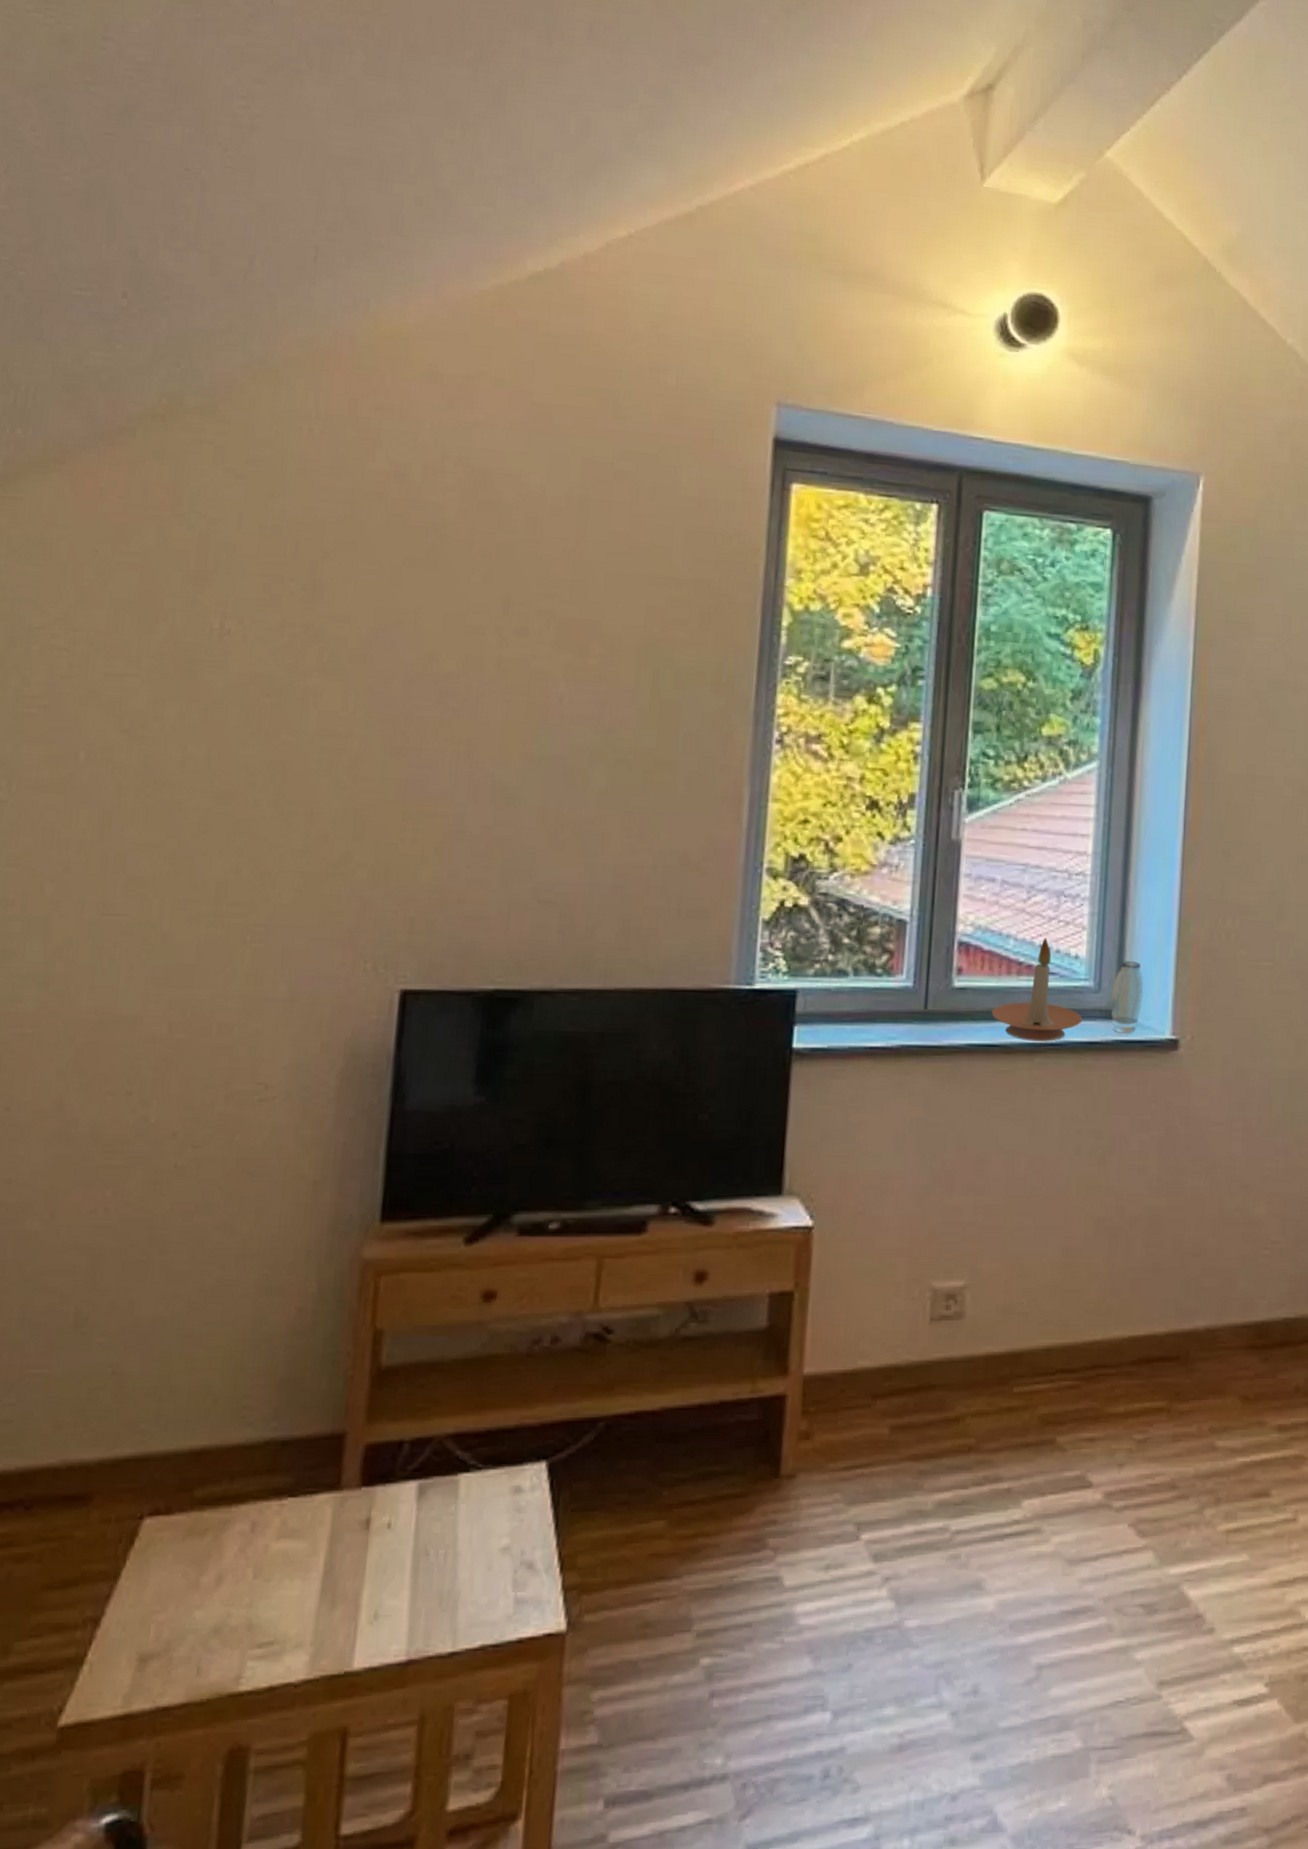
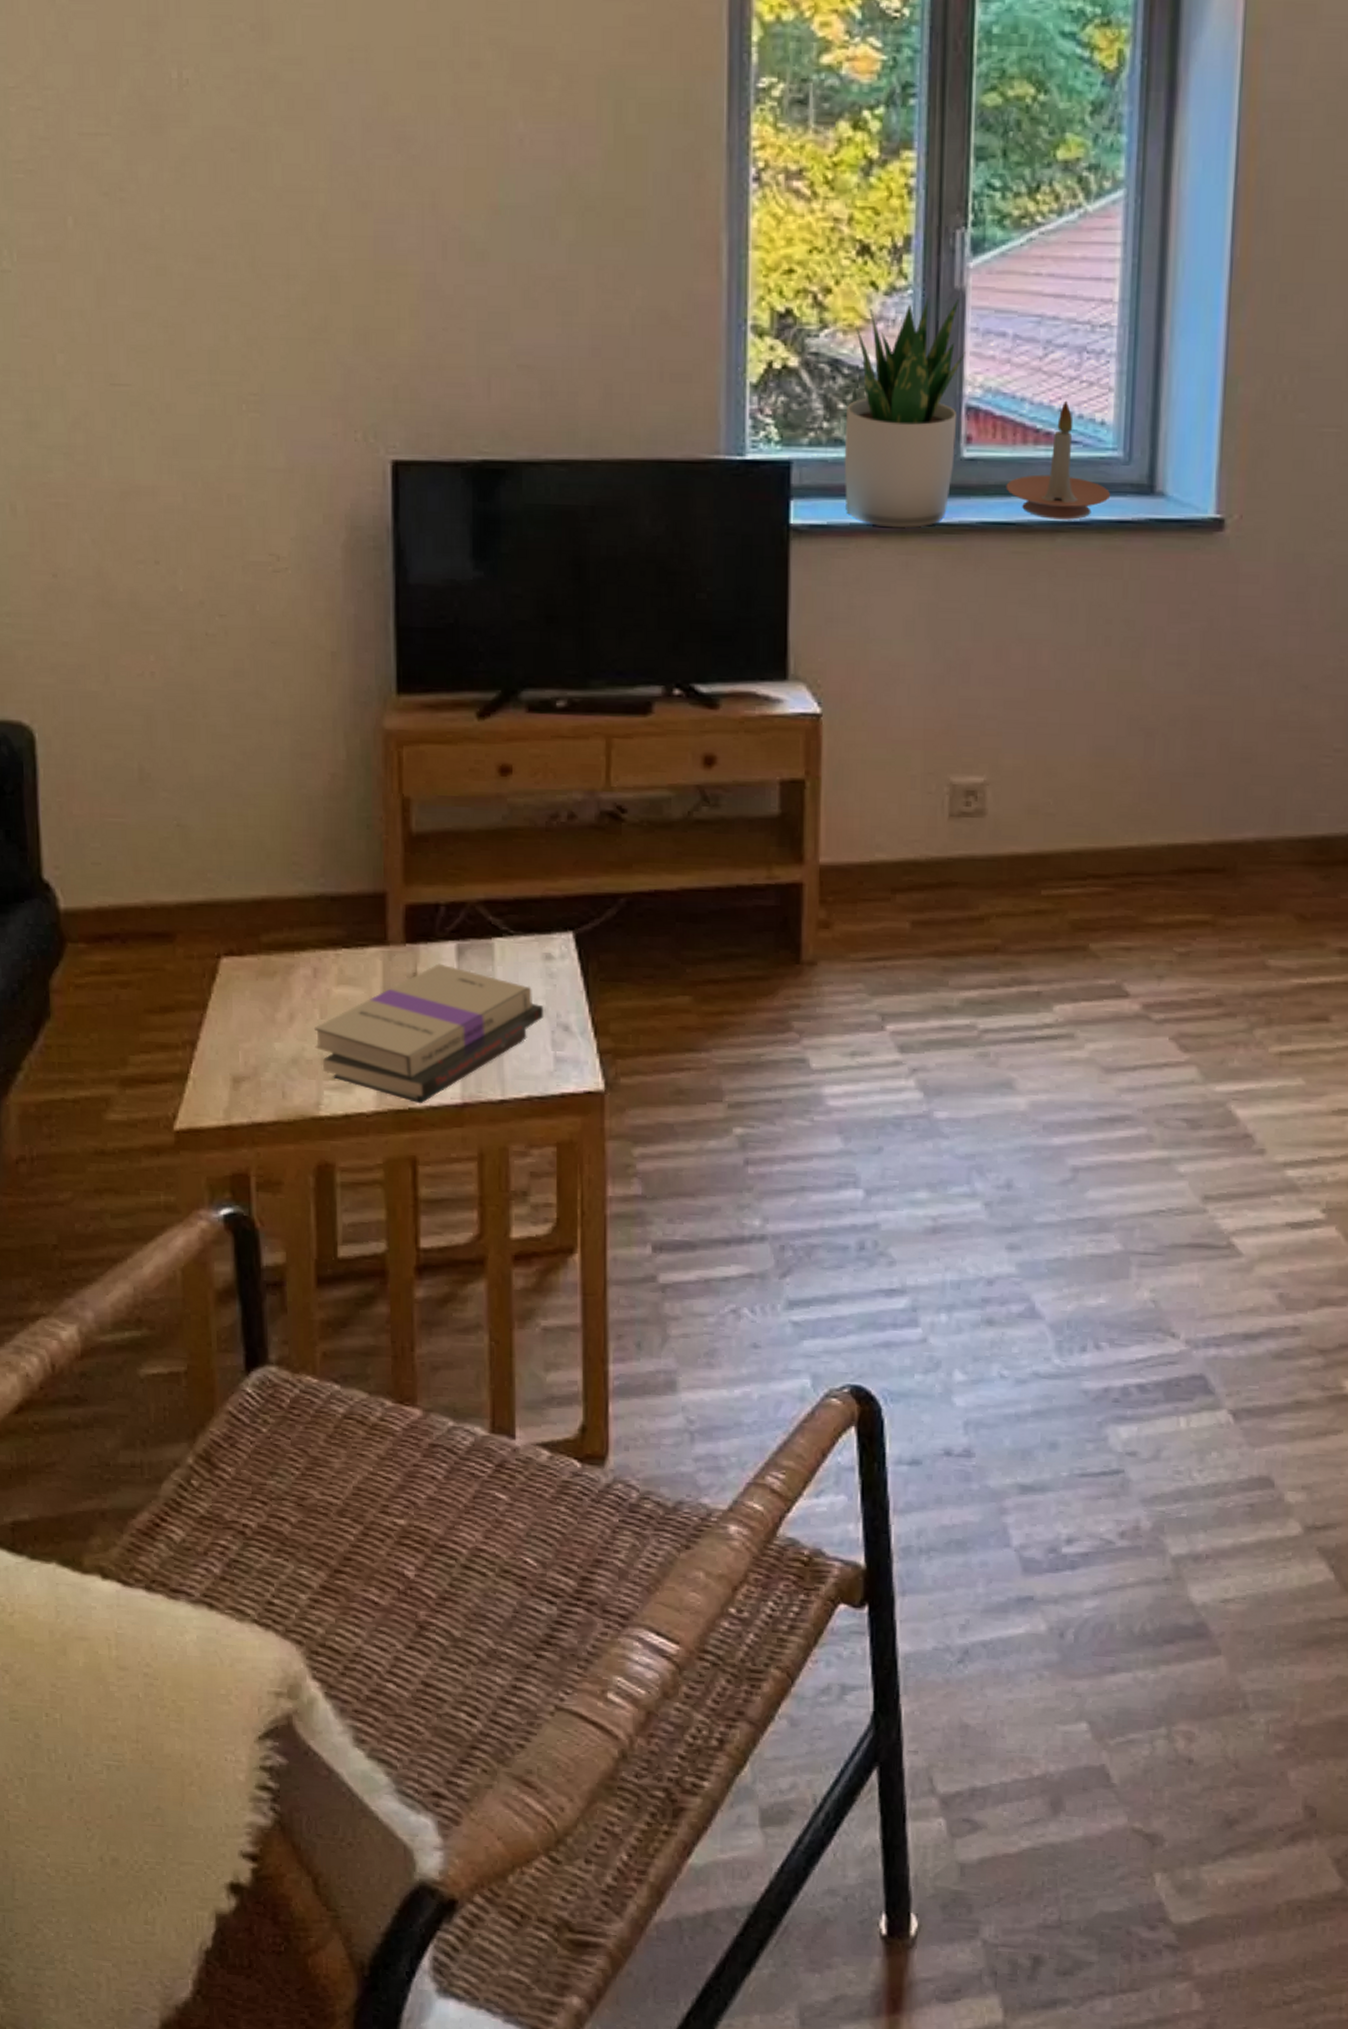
books: none [243,1506,508,1666] -> present [315,963,544,1104]
planter: none [845,848,959,1051] -> present [844,298,965,529]
vase: present [1111,961,1144,1034] -> none [1144,428,1183,512]

